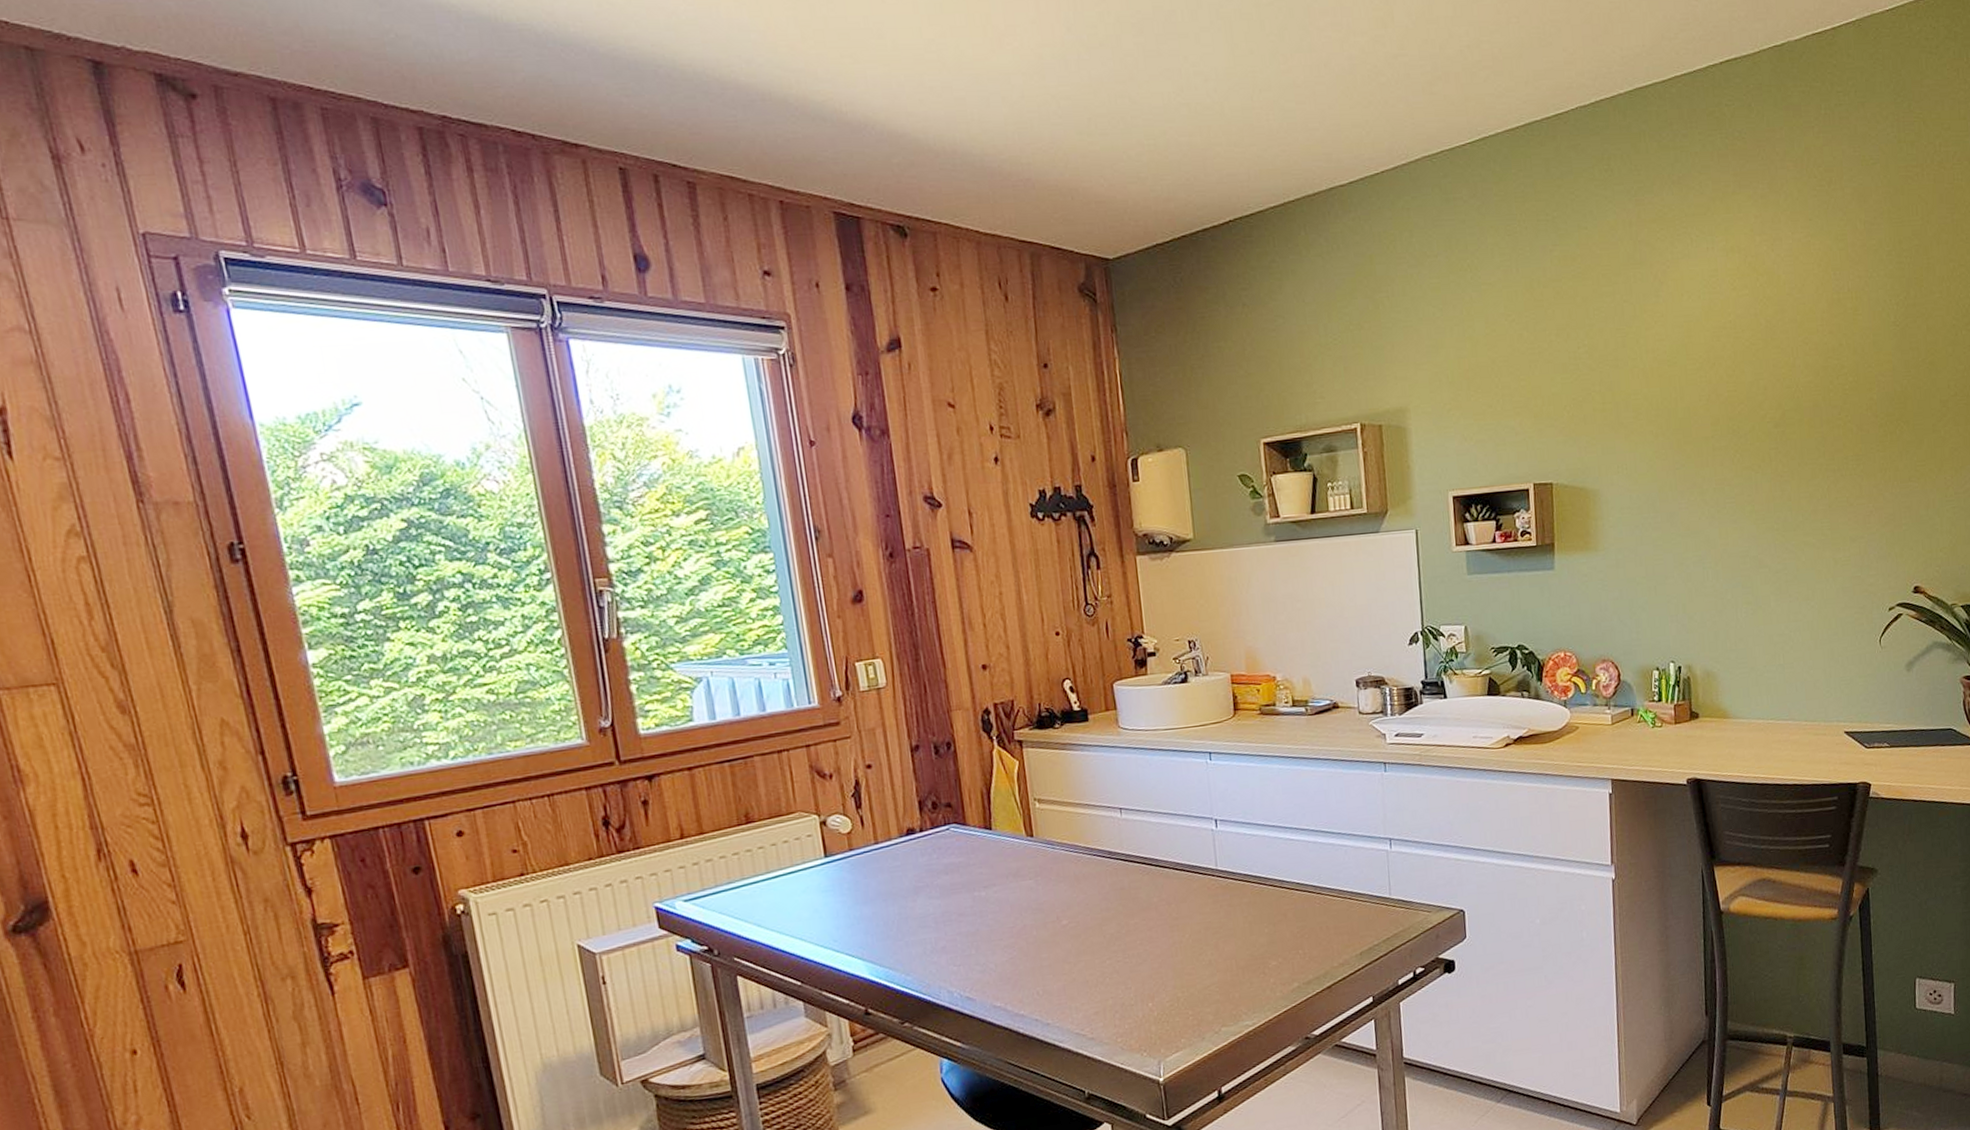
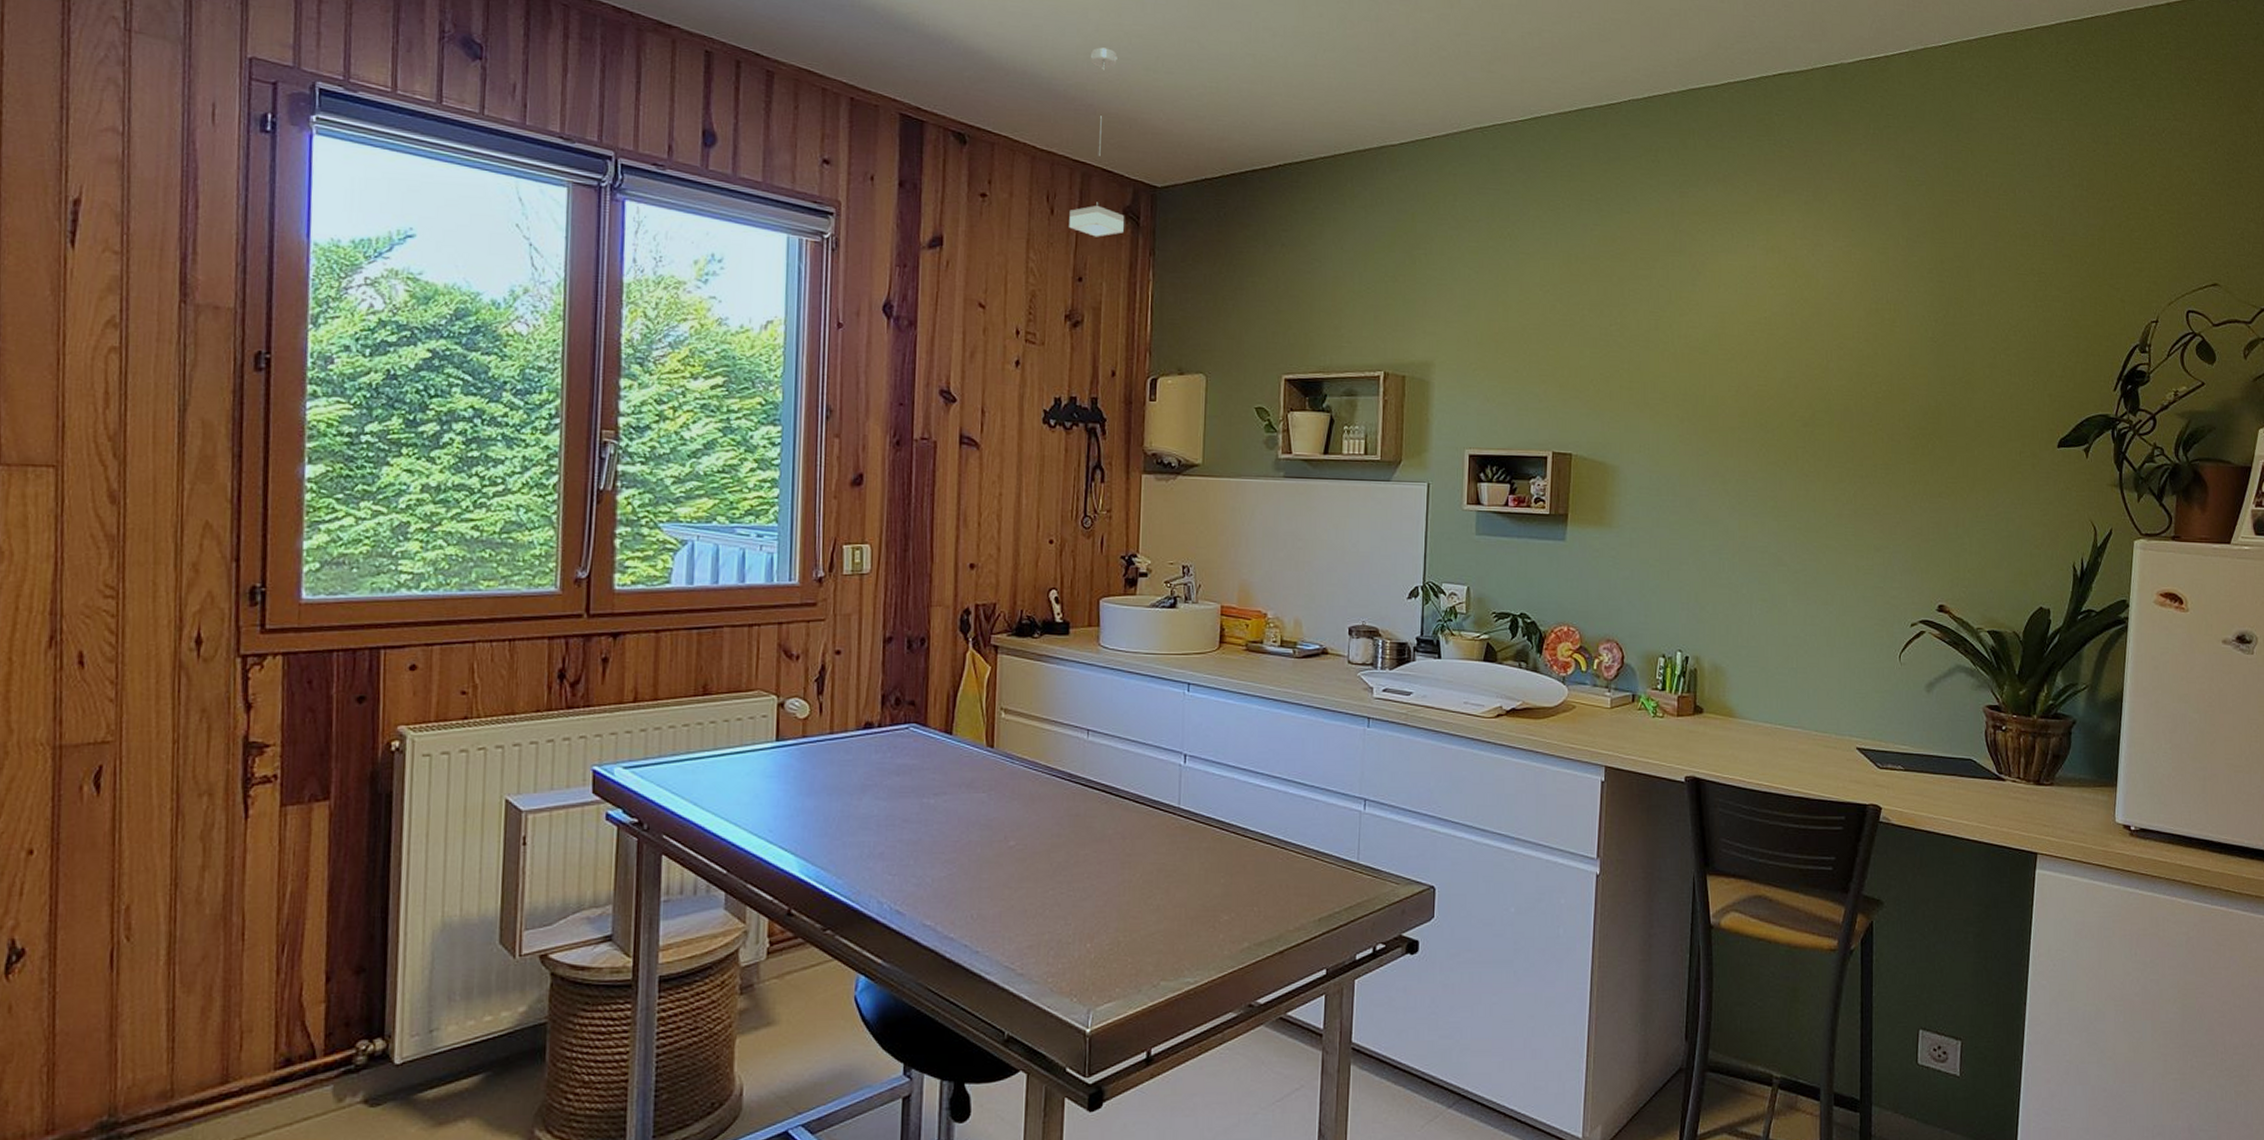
pendant lamp: none [1020,115,1082,320] -> present [1069,47,1125,237]

